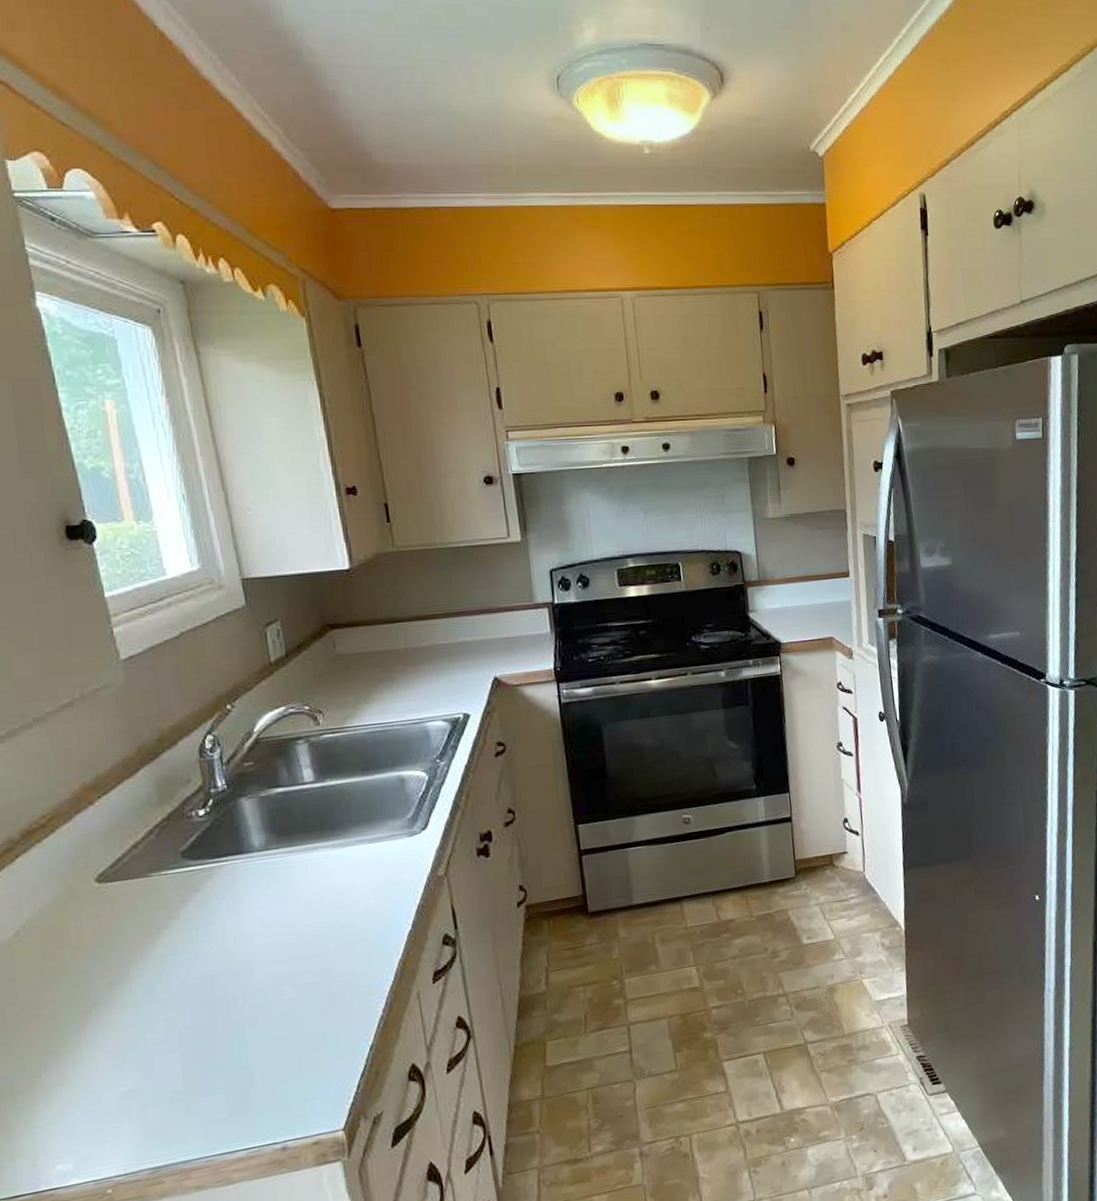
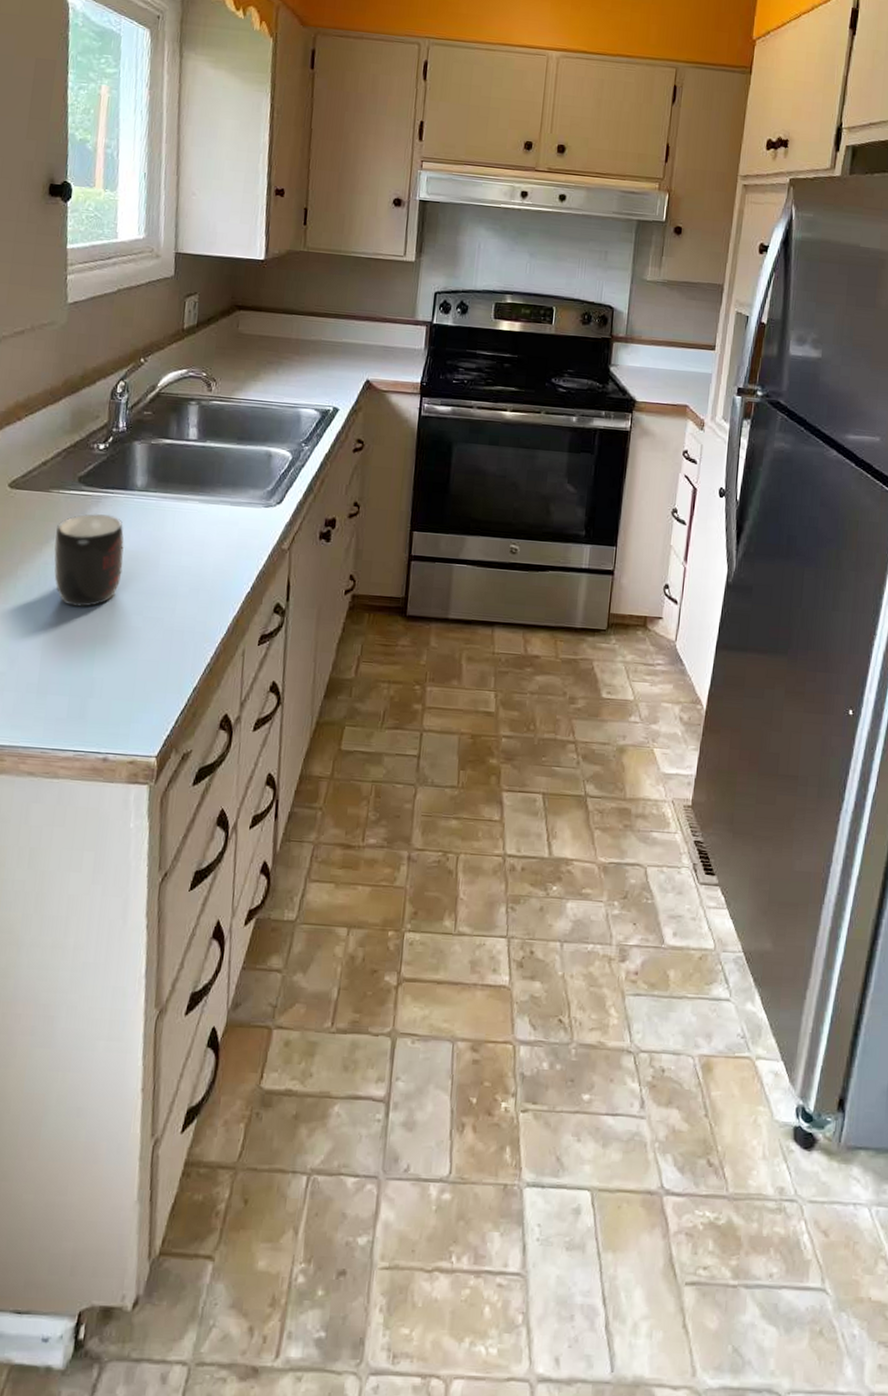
mug: none [167,885,259,996] -> present [54,514,124,607]

